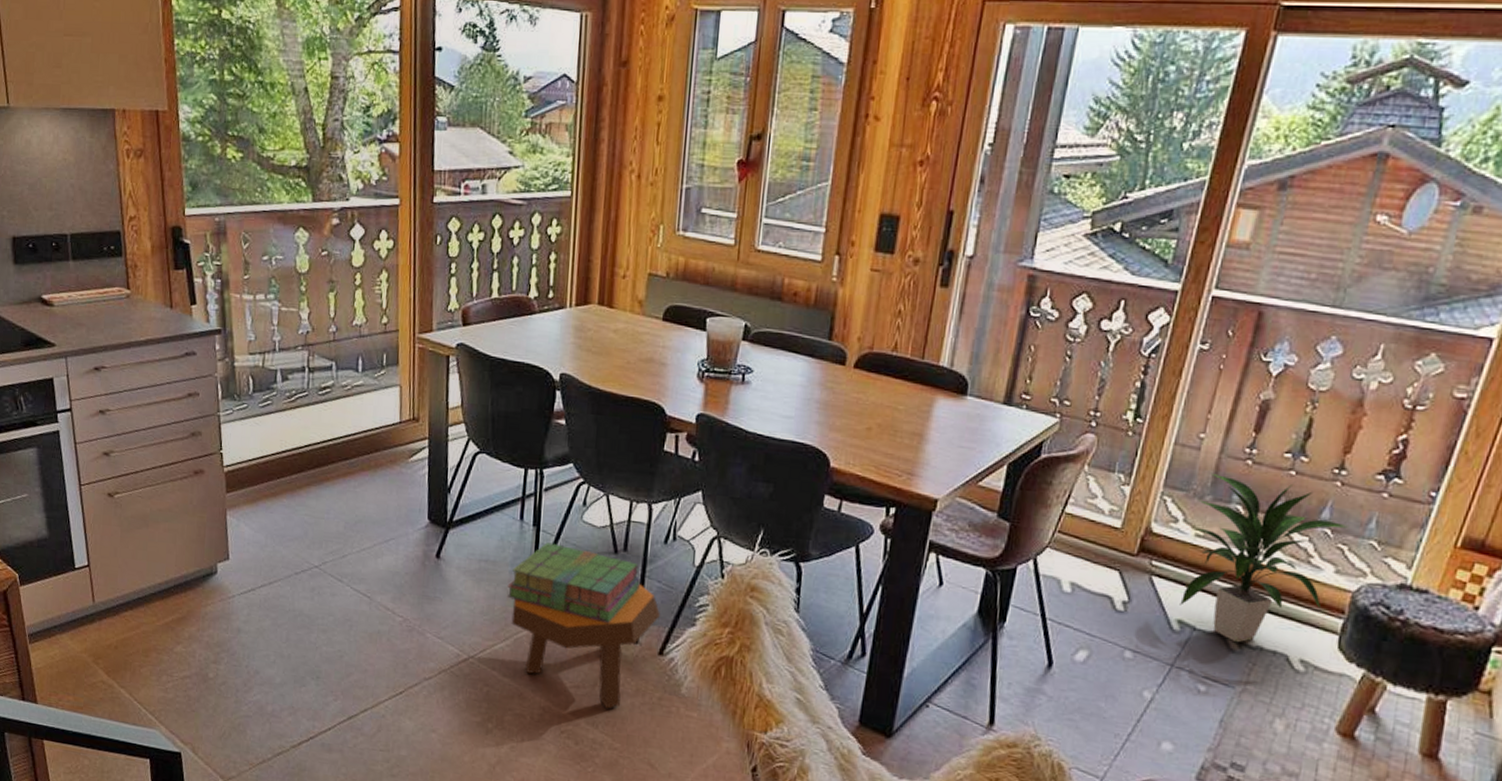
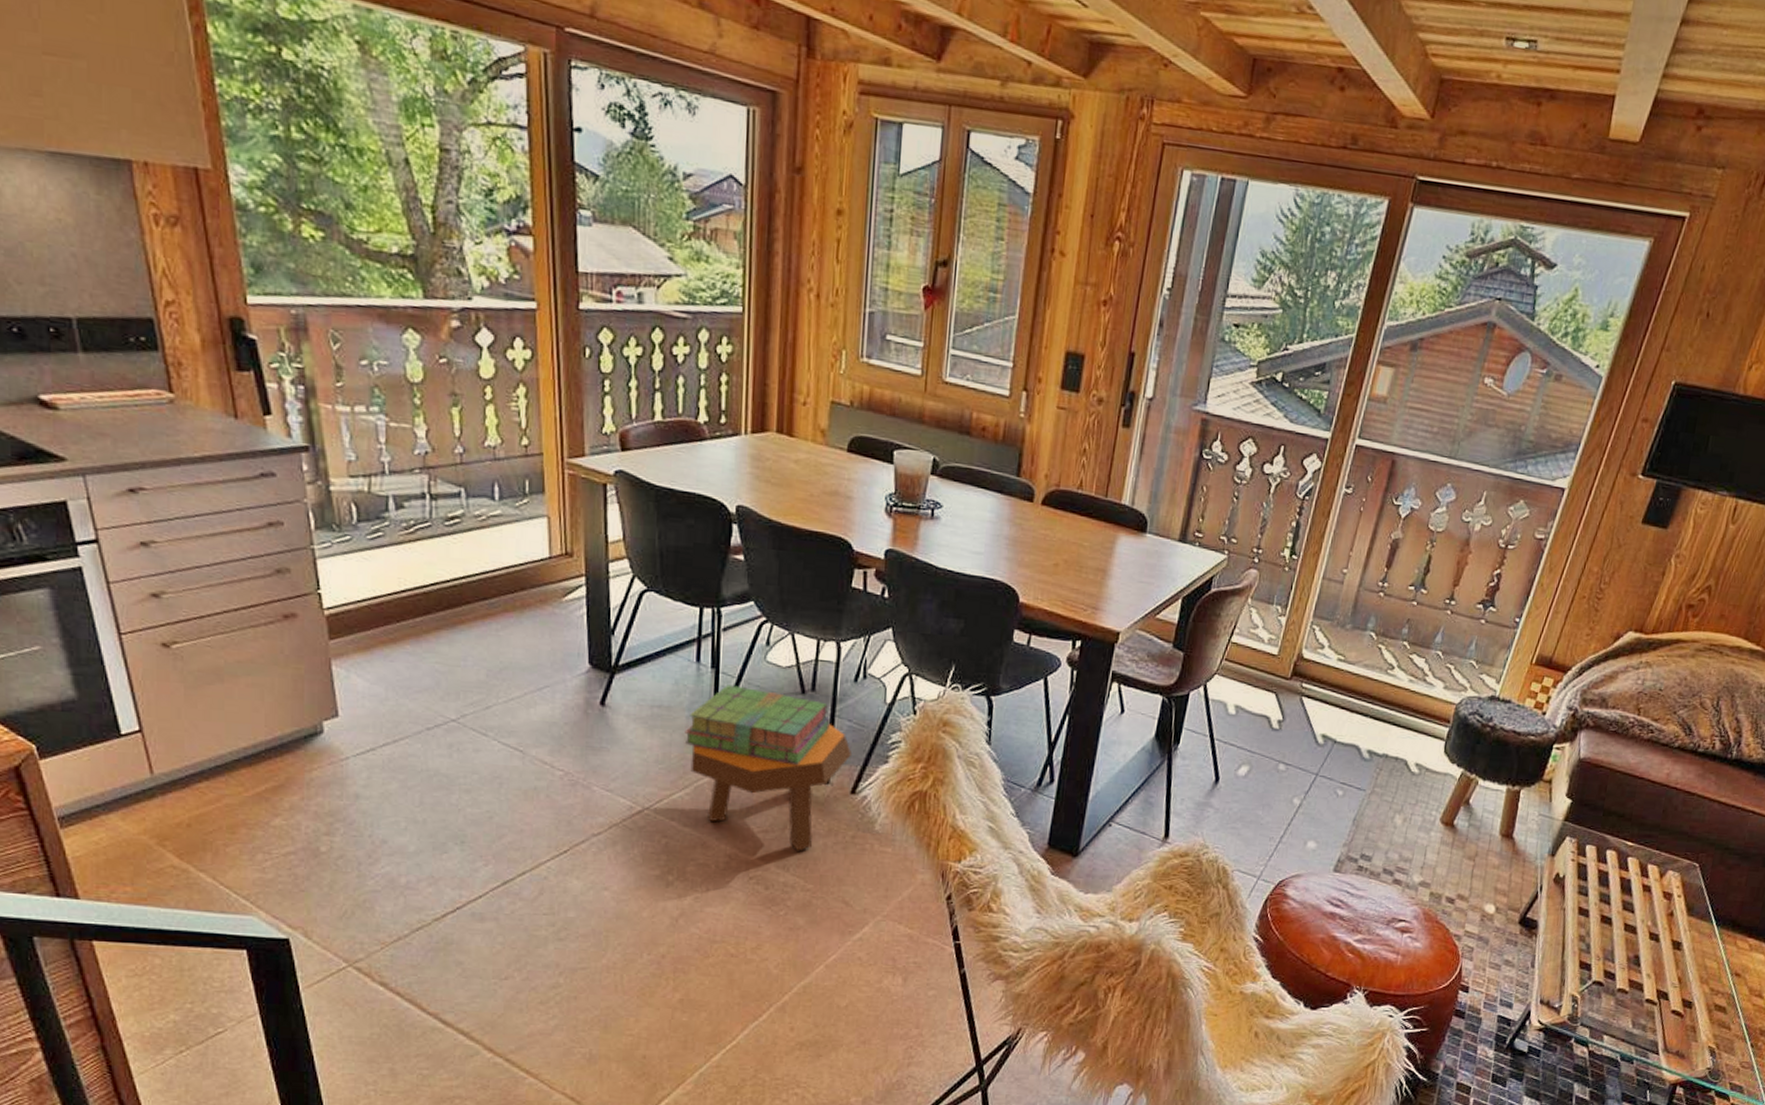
indoor plant: present [1179,472,1350,643] -> none [1324,603,1456,752]

